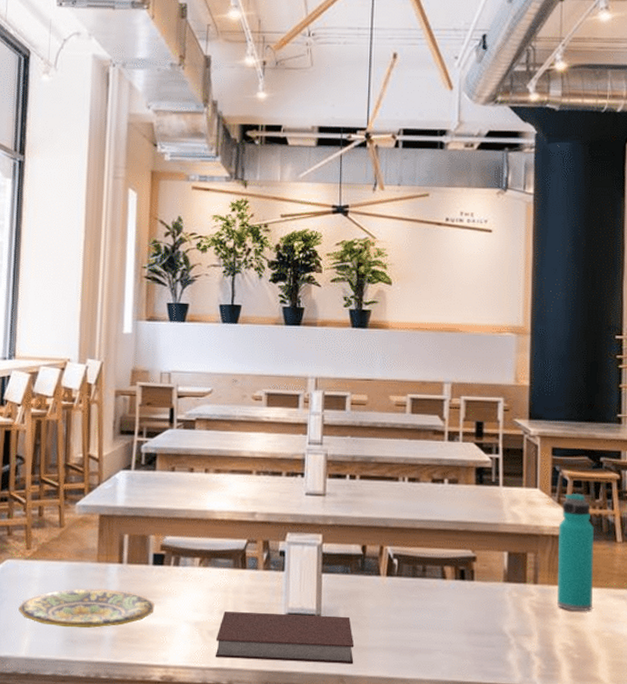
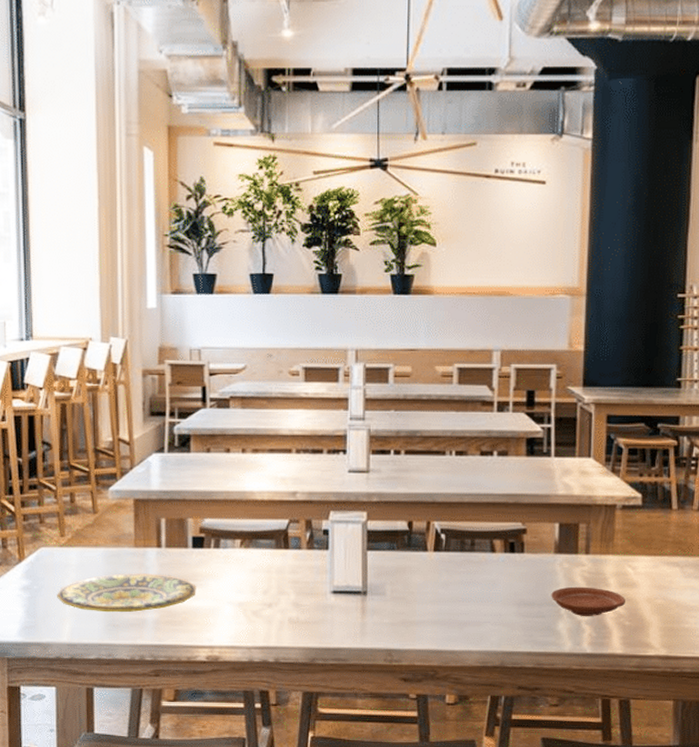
notebook: present [215,611,354,664] -> none [260,591,402,638]
plate: none [500,616,574,648] -> present [551,586,625,616]
water bottle: present [557,492,594,612] -> none [609,461,649,580]

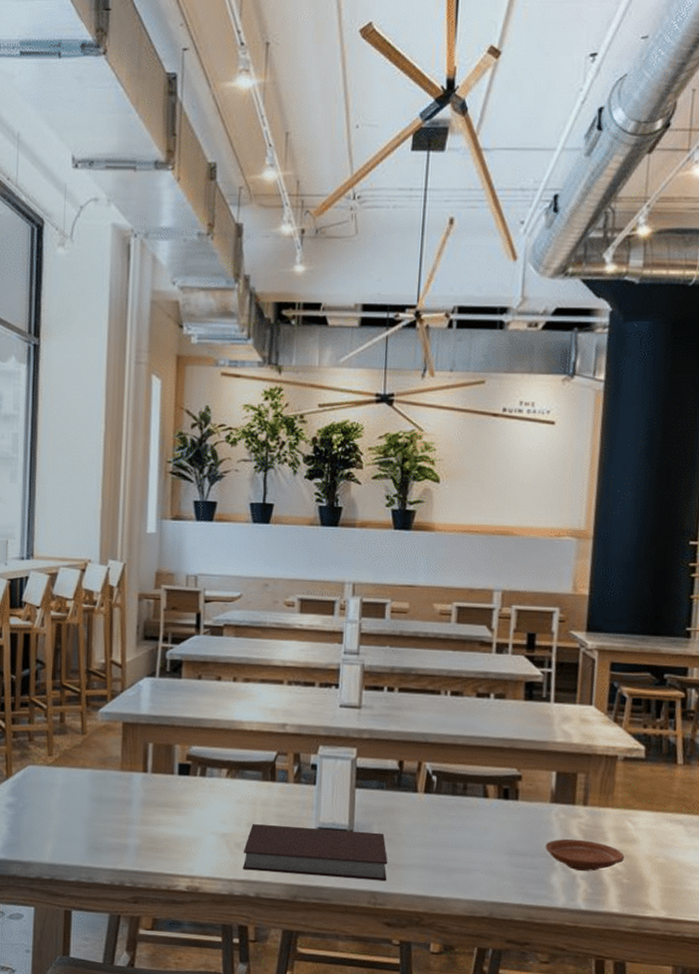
plate: present [57,573,196,613] -> none [41,796,180,836]
notebook: none [260,591,402,638] -> present [242,824,388,881]

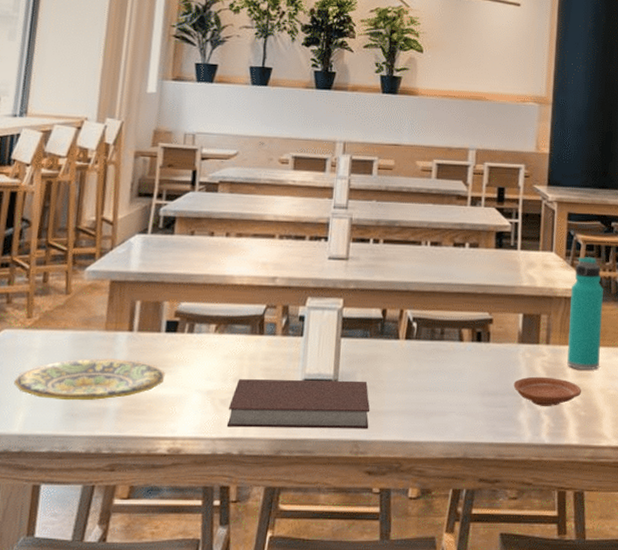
plate: none [41,796,180,836] -> present [14,358,165,401]
water bottle: none [608,711,653,836] -> present [567,256,603,371]

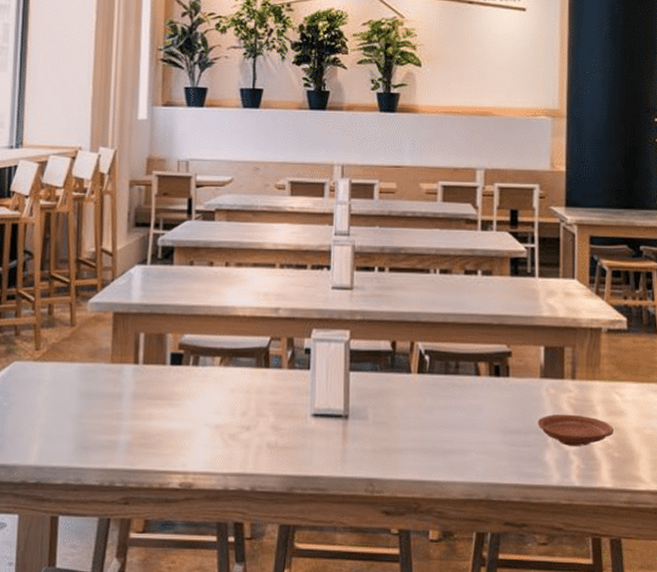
plate: present [14,358,165,401] -> none [27,390,173,433]
notebook: present [226,379,370,428] -> none [237,413,384,466]
water bottle: present [567,256,603,371] -> none [596,283,634,408]

